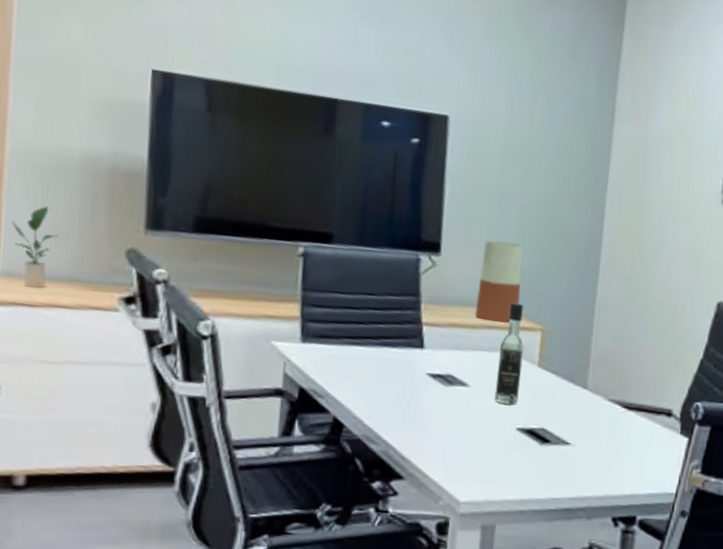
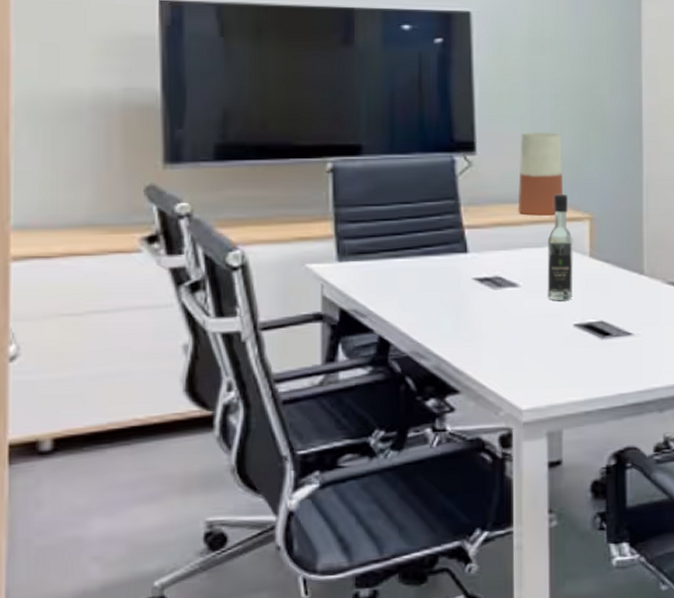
potted plant: present [12,206,58,288] -> none [21,152,72,238]

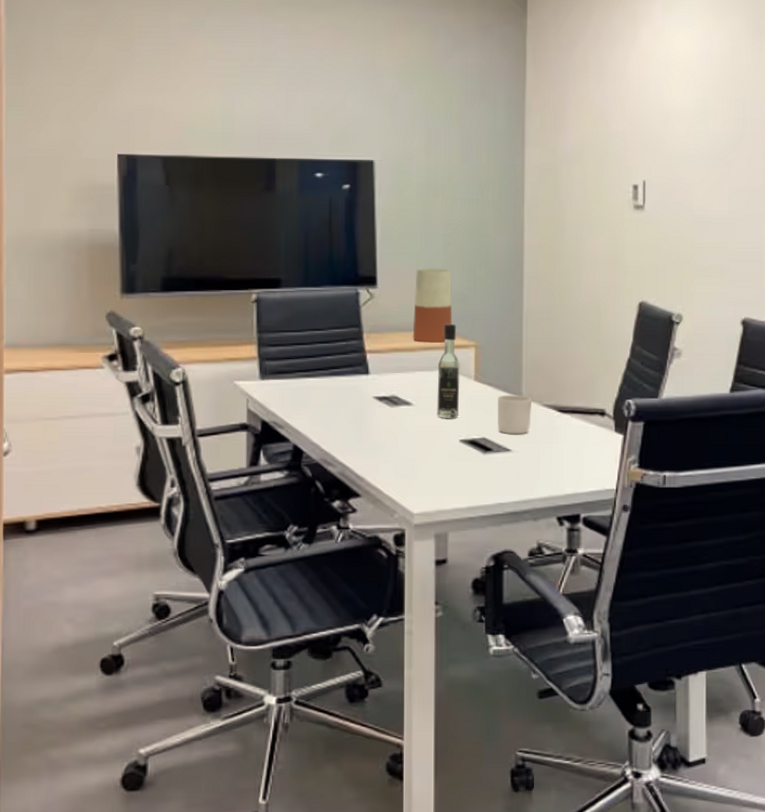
mug: none [616,272,654,317] -> present [498,395,532,435]

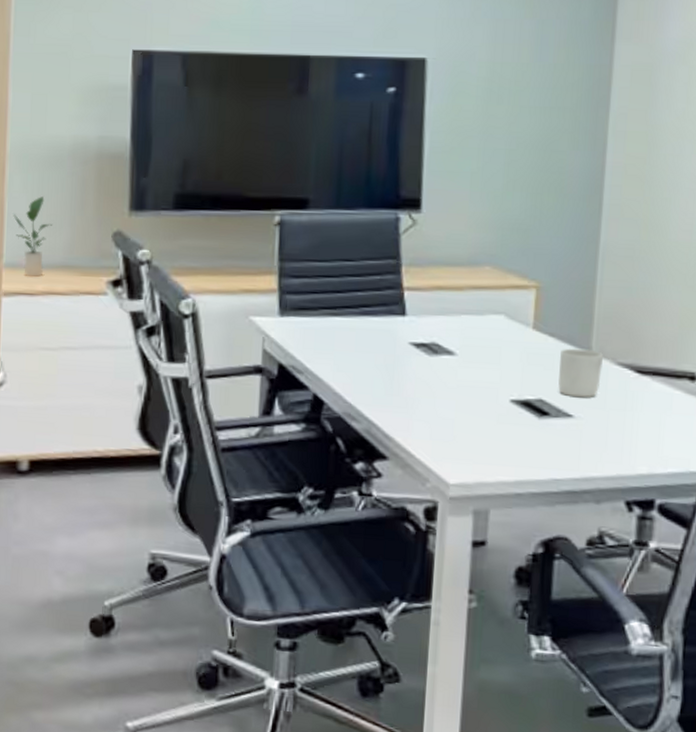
potted plant: none [12,284,50,355] -> present [13,197,53,277]
vase: present [412,267,452,343] -> none [460,189,513,282]
bottle: present [437,324,460,418] -> none [484,259,517,373]

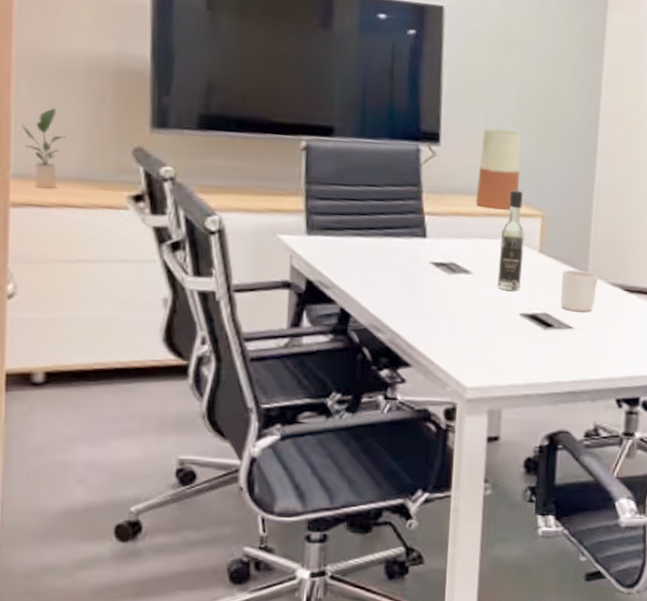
vase: none [460,189,513,282] -> present [475,128,522,210]
bottle: none [484,259,517,373] -> present [497,190,525,291]

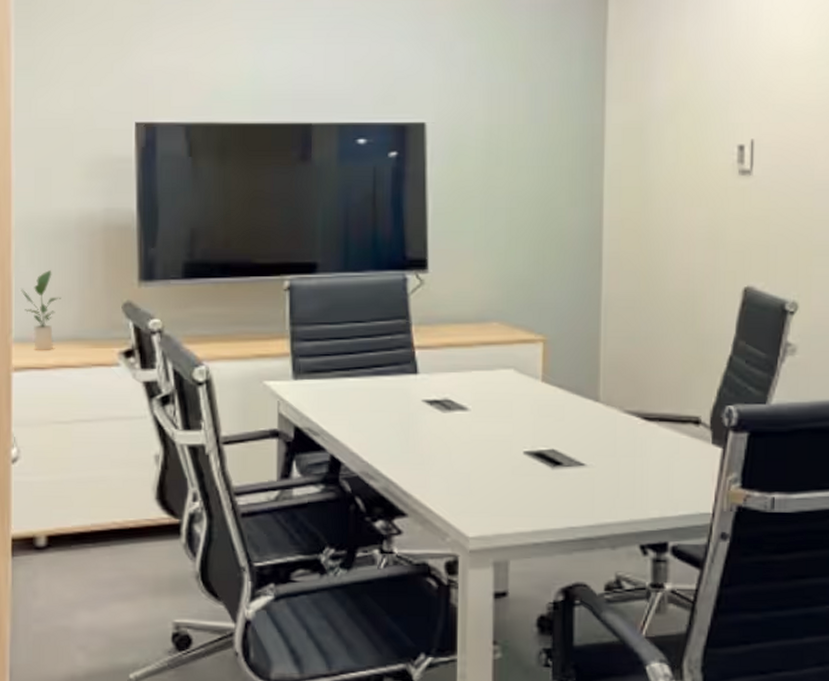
vase: present [475,128,522,210] -> none [469,248,516,337]
bottle: present [497,190,525,291] -> none [497,315,525,426]
mug: present [560,269,598,312] -> none [569,398,611,447]

